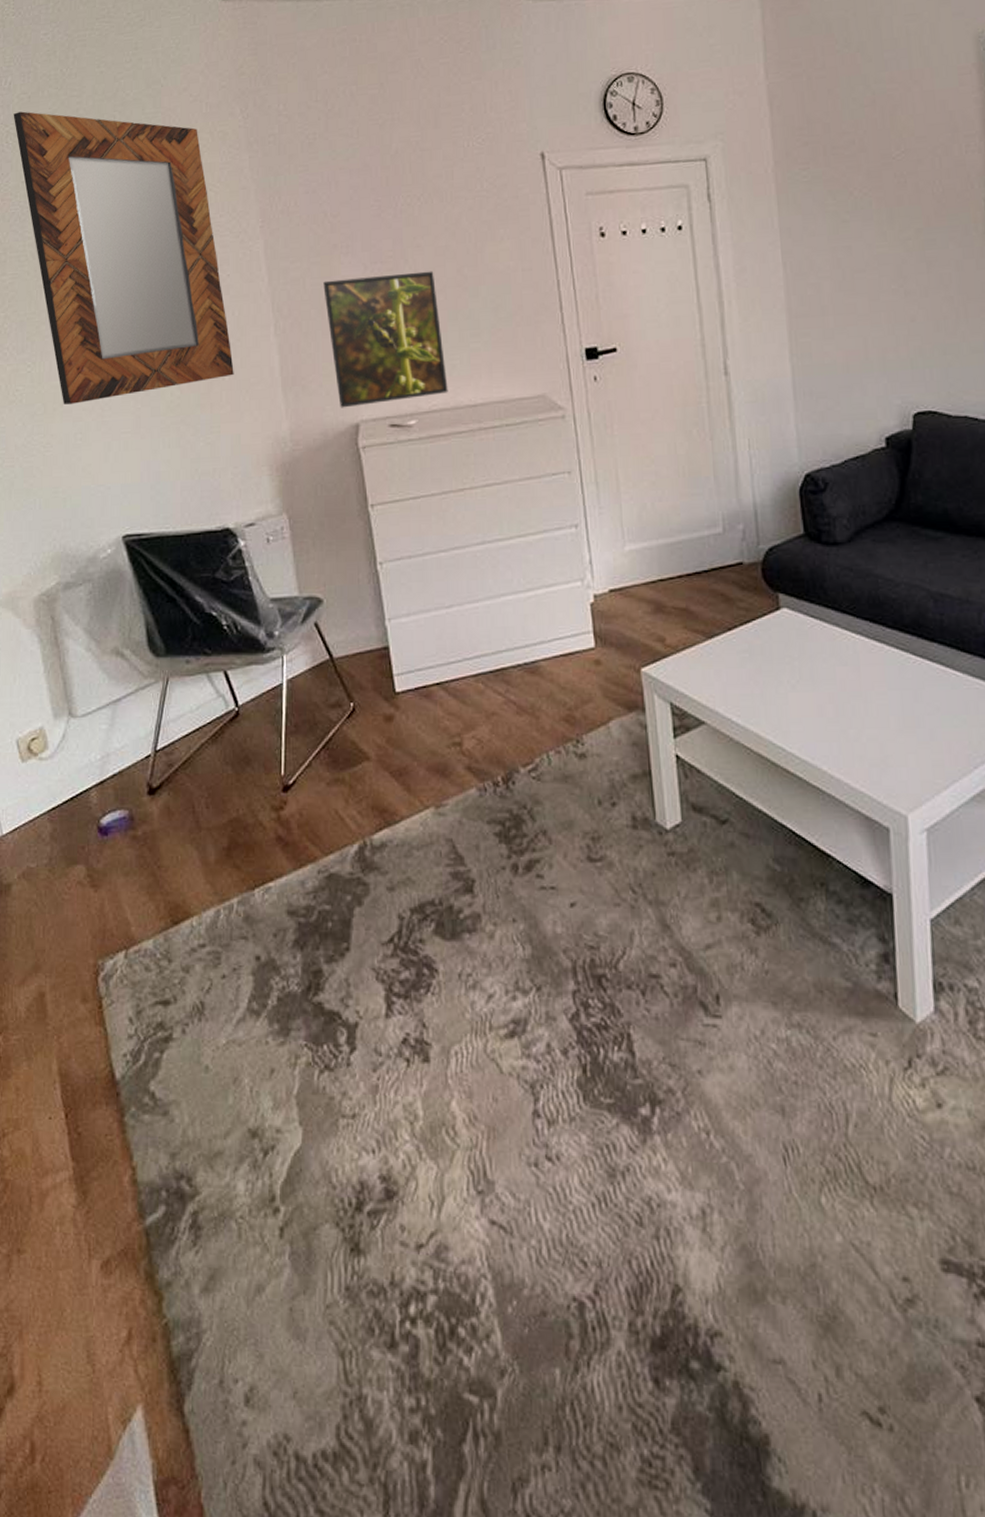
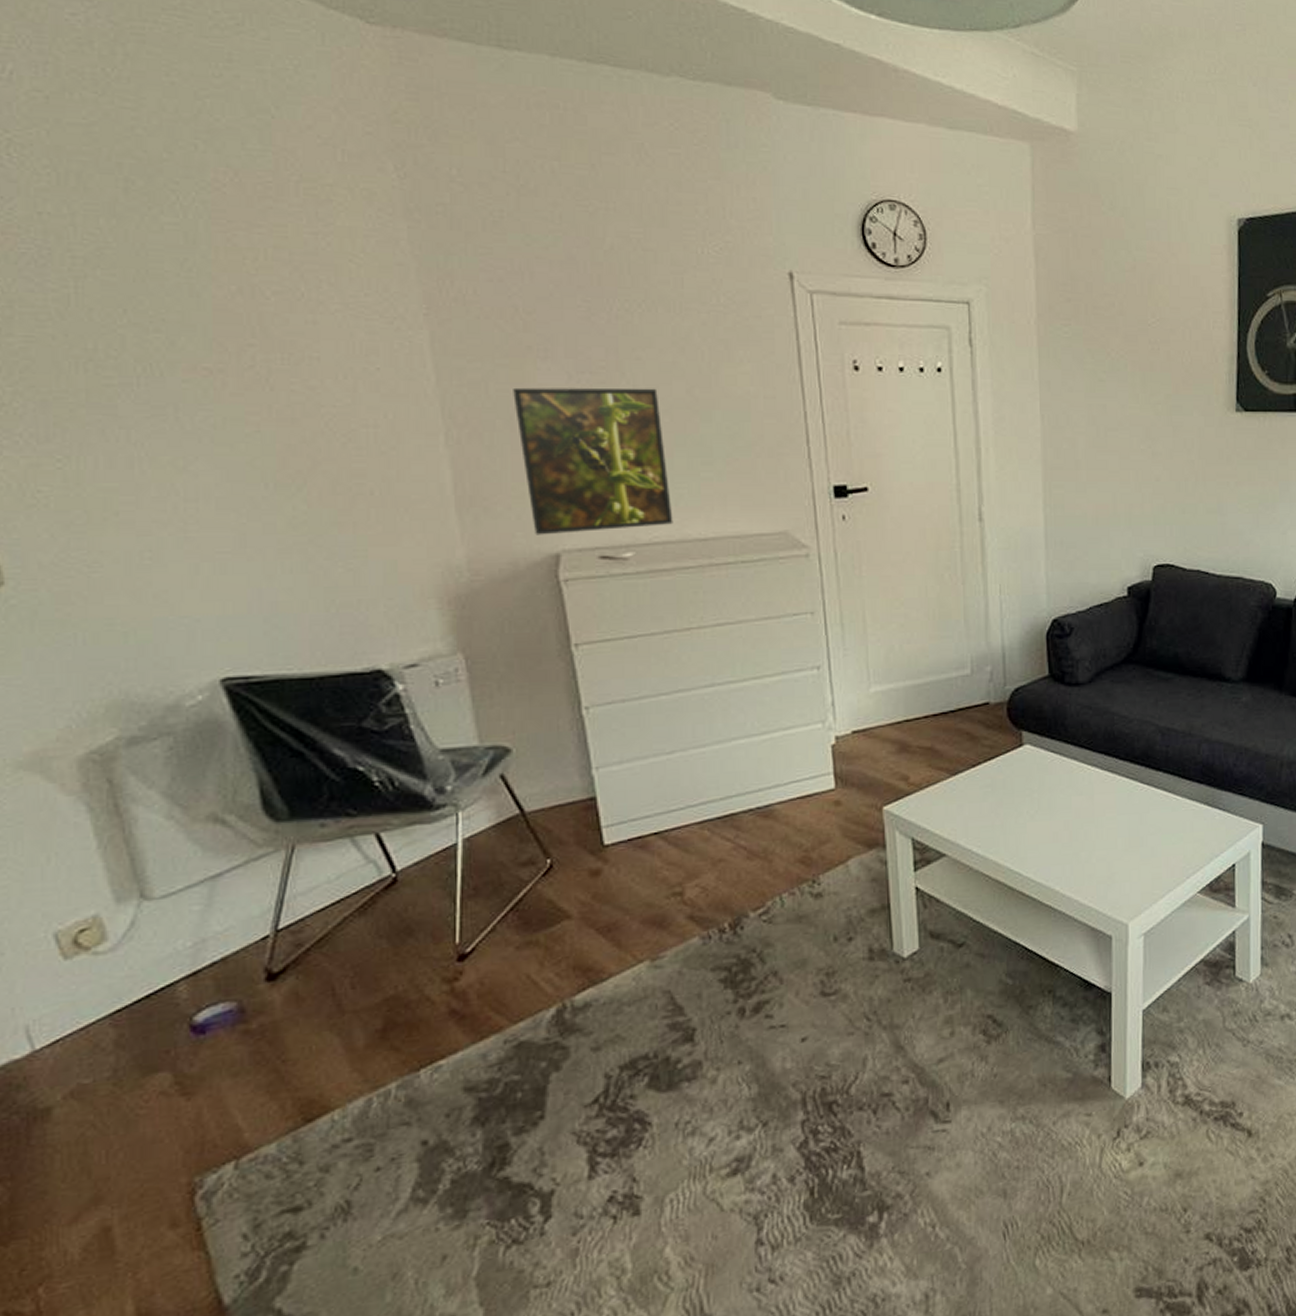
home mirror: present [13,111,234,404] -> none [18,114,387,513]

